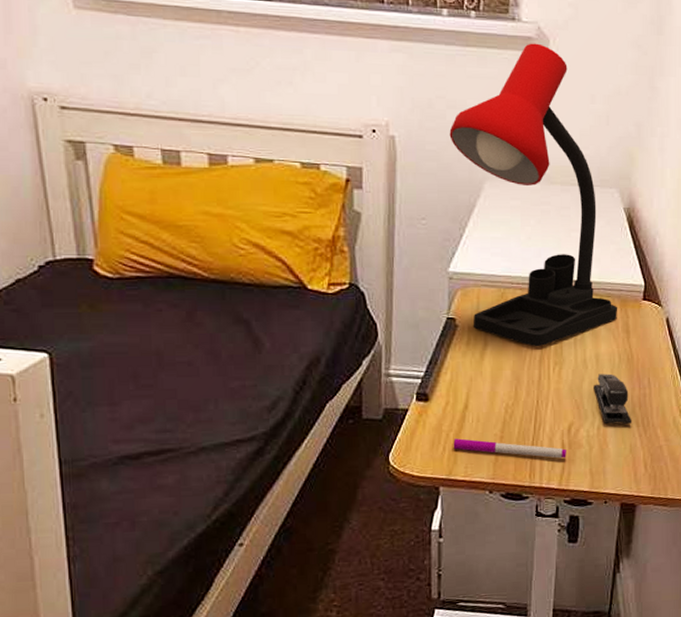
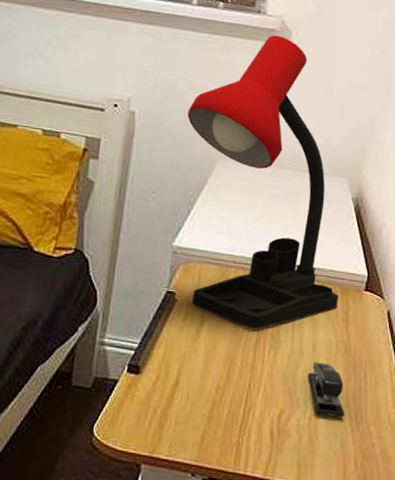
pen: present [453,438,566,459] -> none [159,415,275,447]

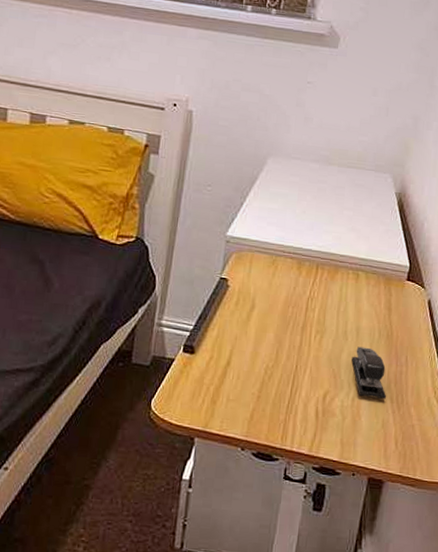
desk lamp: present [187,35,339,329] -> none [241,39,382,315]

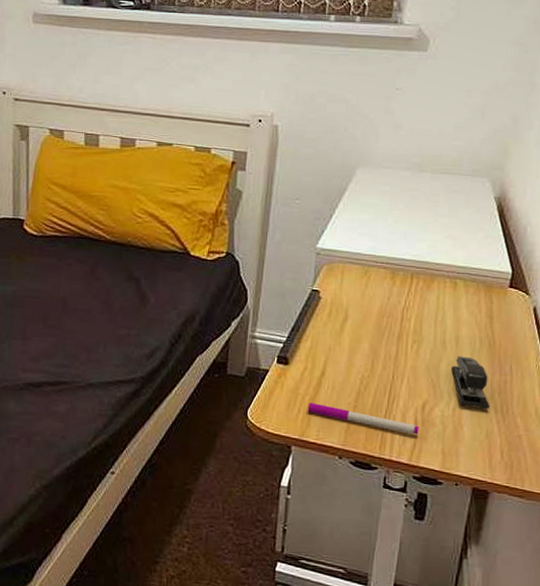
pen: none [212,392,320,425] -> present [307,402,419,435]

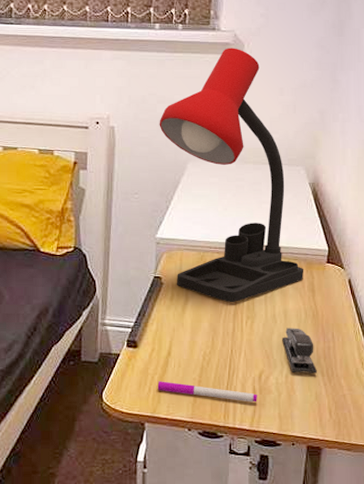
desk lamp: none [327,43,483,324] -> present [159,48,304,303]

